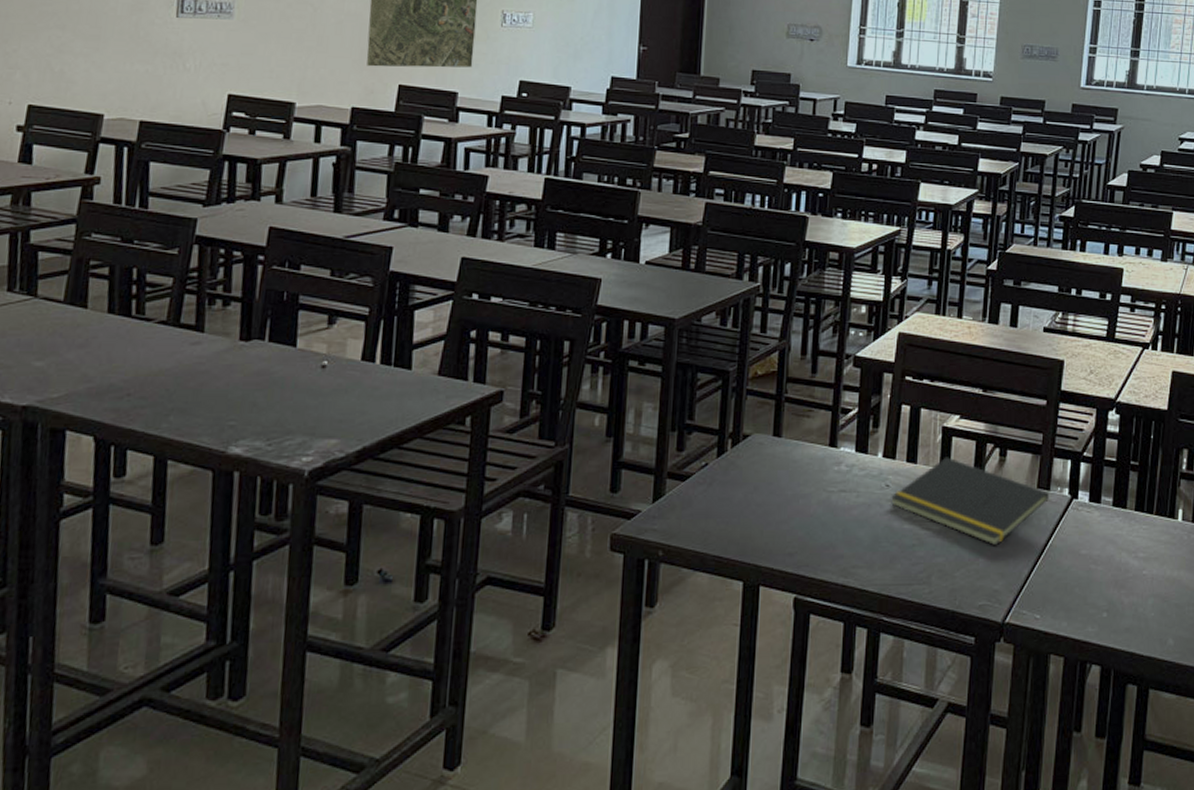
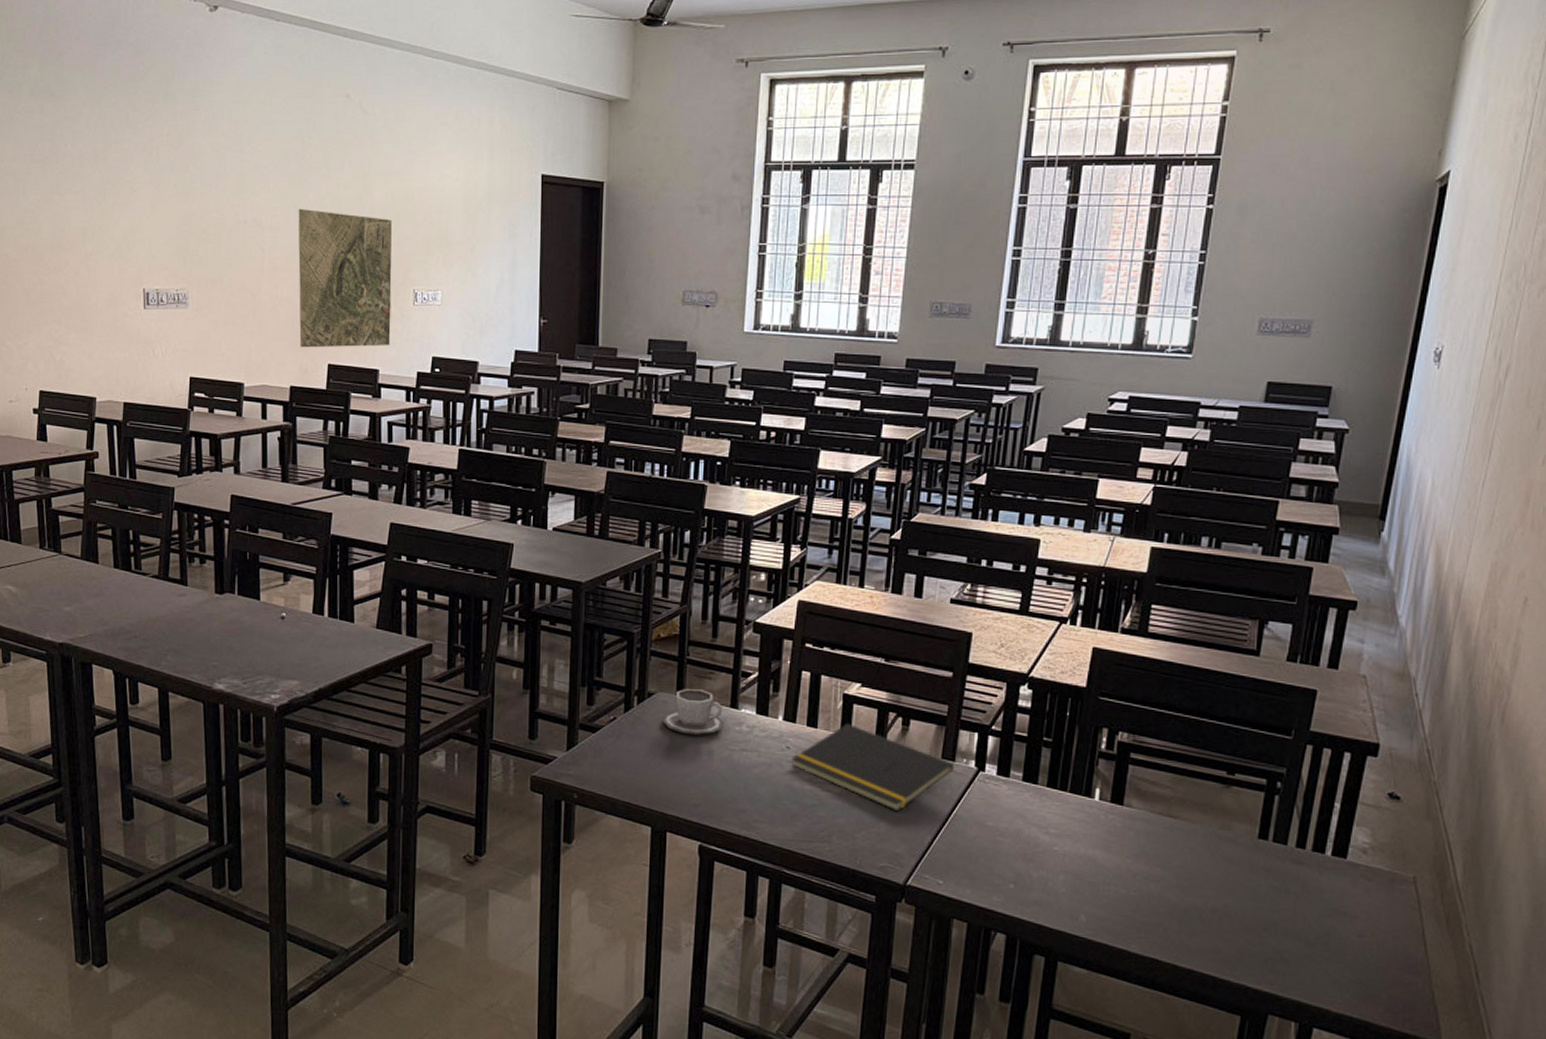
cup: none [757,427,823,478] -> present [662,688,724,735]

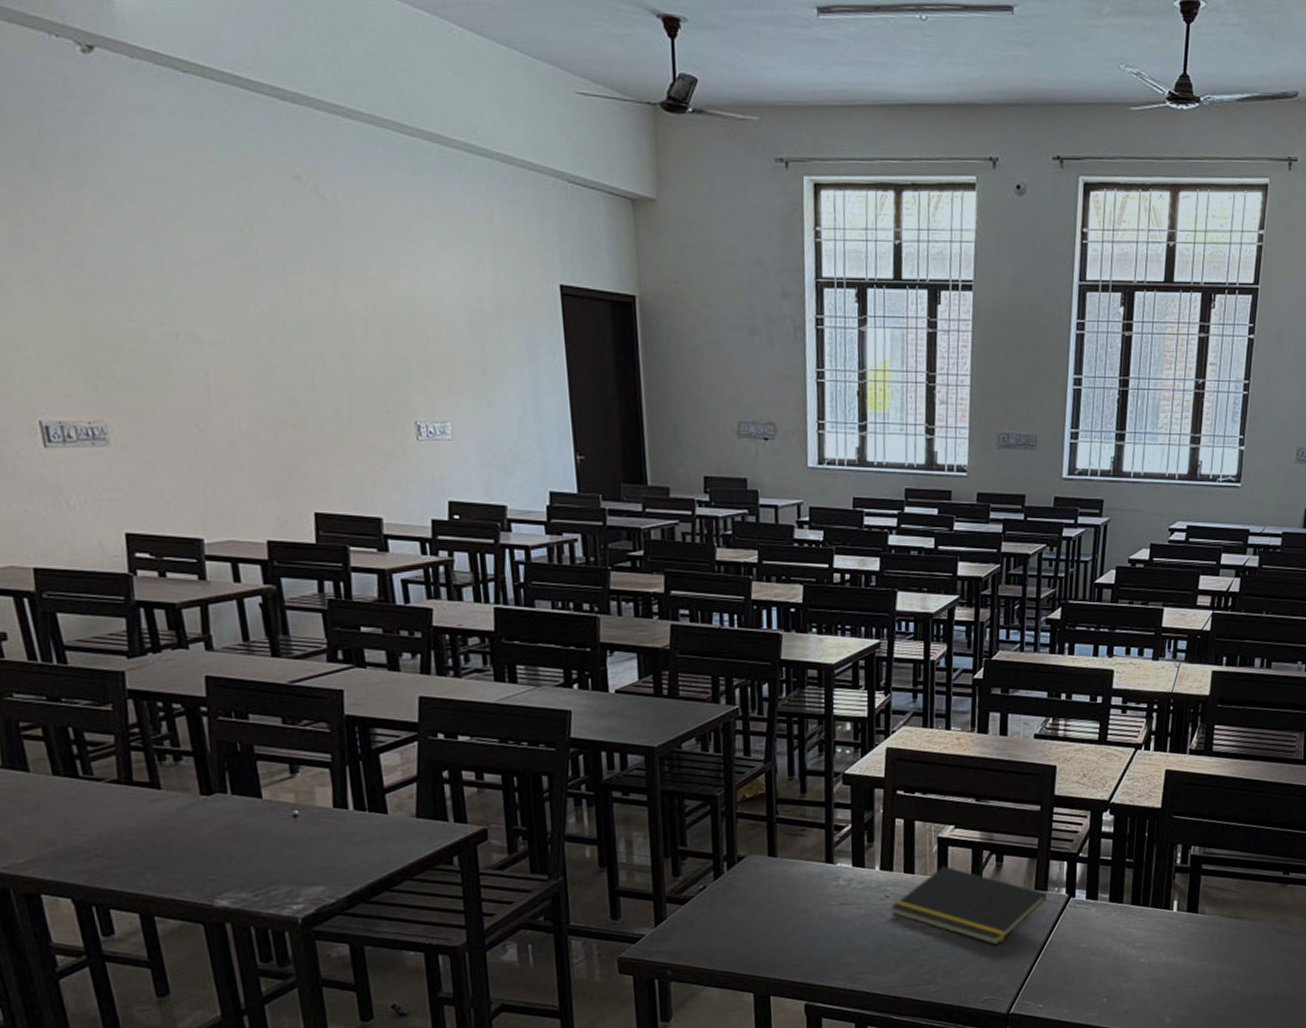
map: present [298,208,392,348] -> none [248,319,393,494]
cup: present [662,688,724,735] -> none [755,847,821,895]

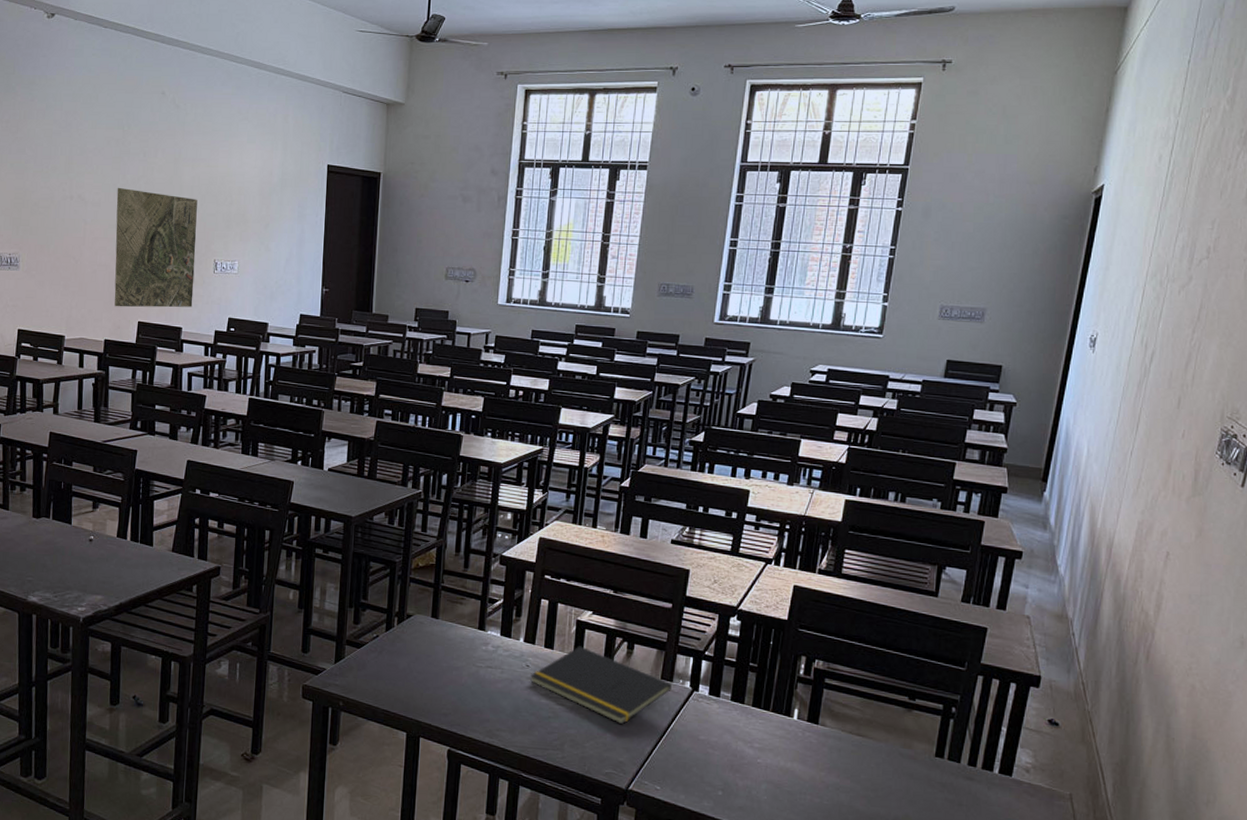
map: none [248,319,393,494] -> present [114,187,198,308]

